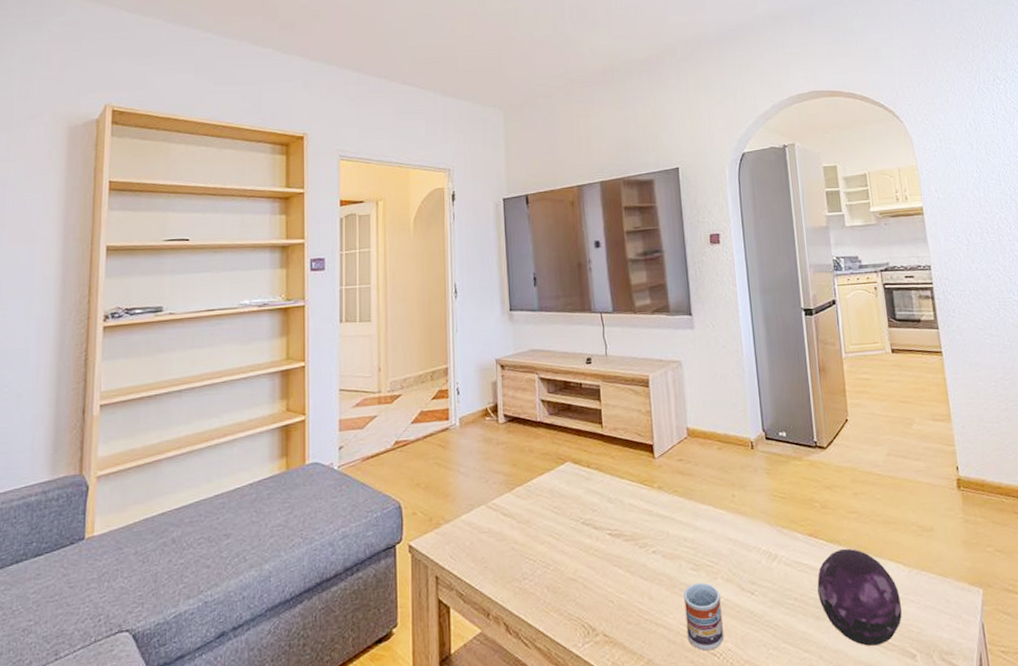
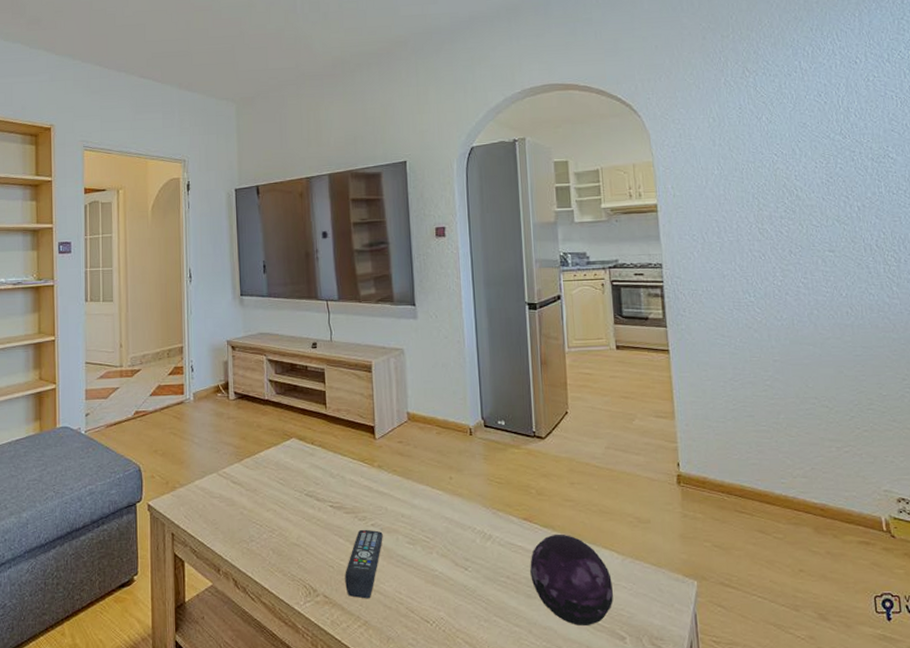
remote control: none [626,557,665,635] -> present [345,529,383,599]
cup: present [683,582,724,651] -> none [399,556,437,618]

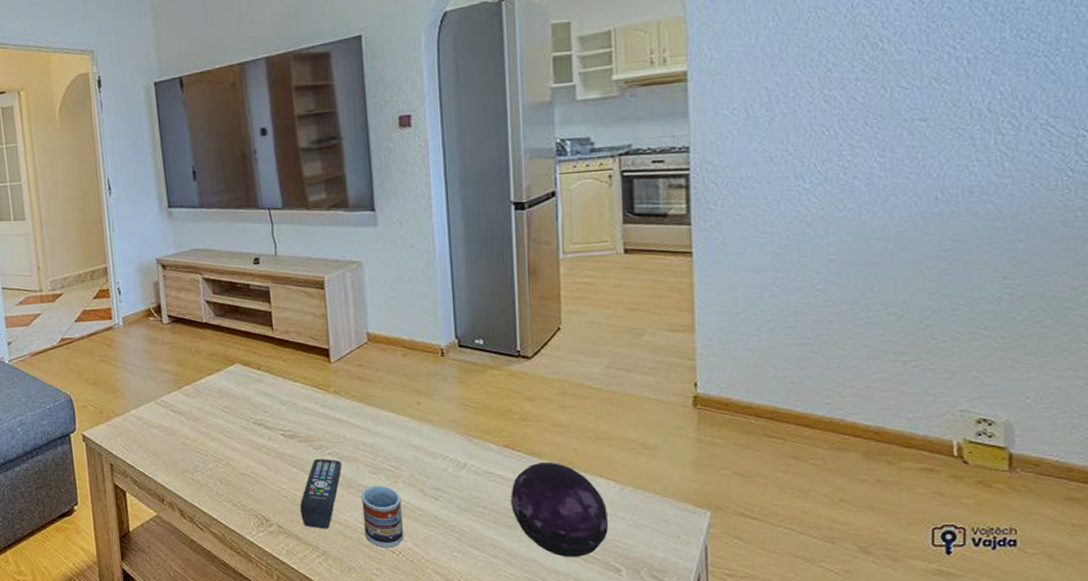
cup: none [399,556,437,618] -> present [360,485,404,548]

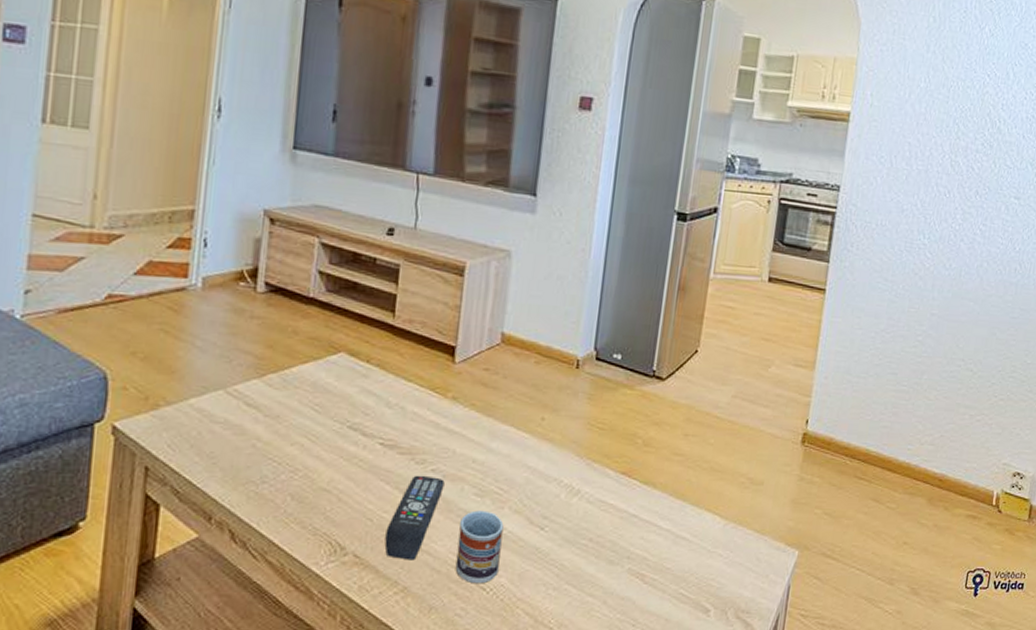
decorative orb: present [511,461,609,557] -> none [617,492,709,596]

